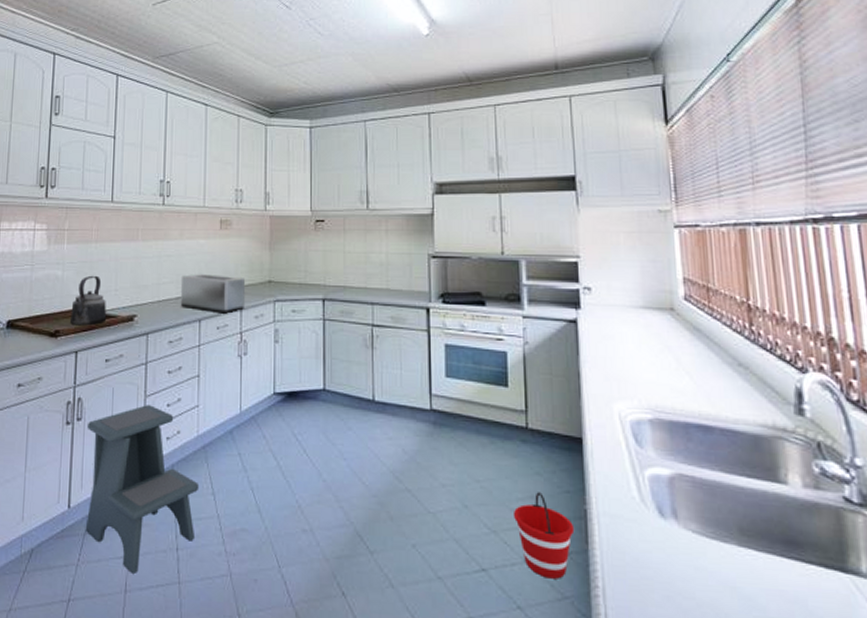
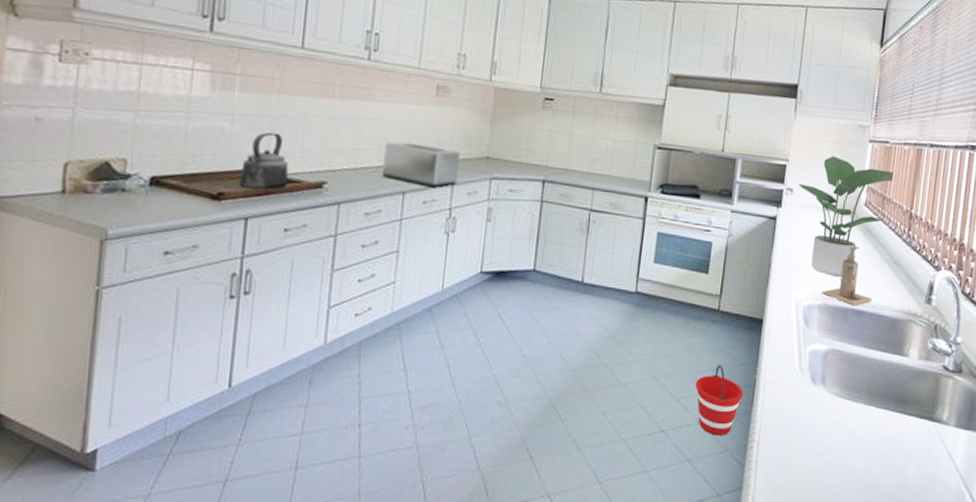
step stool: present [85,405,200,573] -> none [249,280,390,450]
potted plant: none [596,247,716,385] -> present [798,156,894,277]
soap dispenser: none [649,347,720,420] -> present [821,245,873,306]

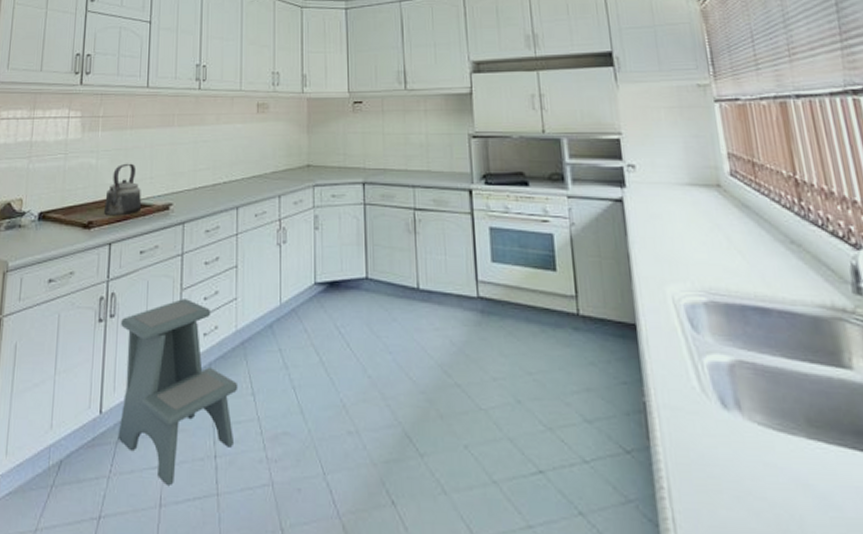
step stool: none [249,280,390,450] -> present [117,299,239,485]
toaster: present [381,141,461,188] -> none [217,158,284,200]
bucket: present [695,365,744,436] -> none [568,384,635,480]
potted plant: present [798,156,894,277] -> none [640,122,760,265]
soap dispenser: present [821,245,873,306] -> none [703,225,776,302]

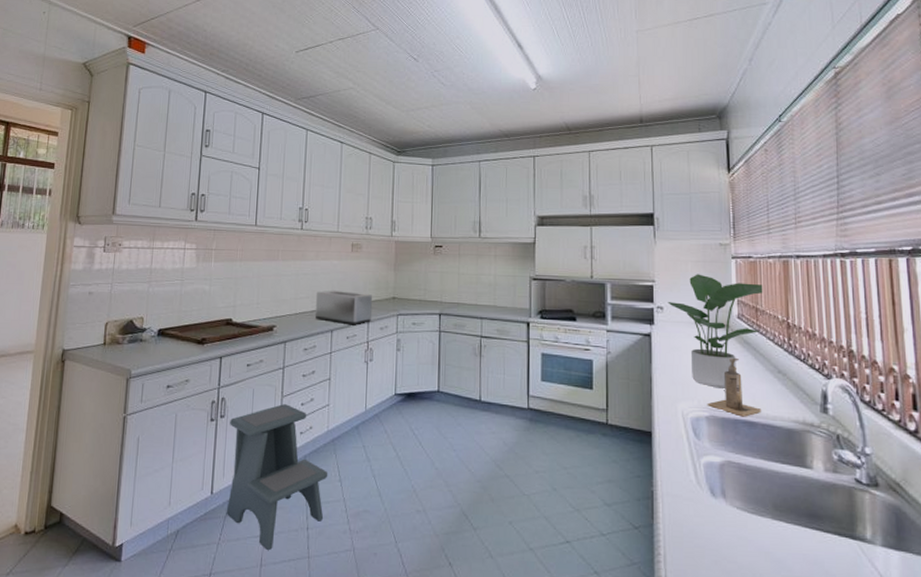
kettle: present [104,163,142,216] -> none [216,290,249,335]
toaster: none [217,158,284,200] -> present [314,290,373,325]
potted plant: none [640,122,760,265] -> present [668,274,763,389]
soap dispenser: none [703,225,776,302] -> present [707,357,762,417]

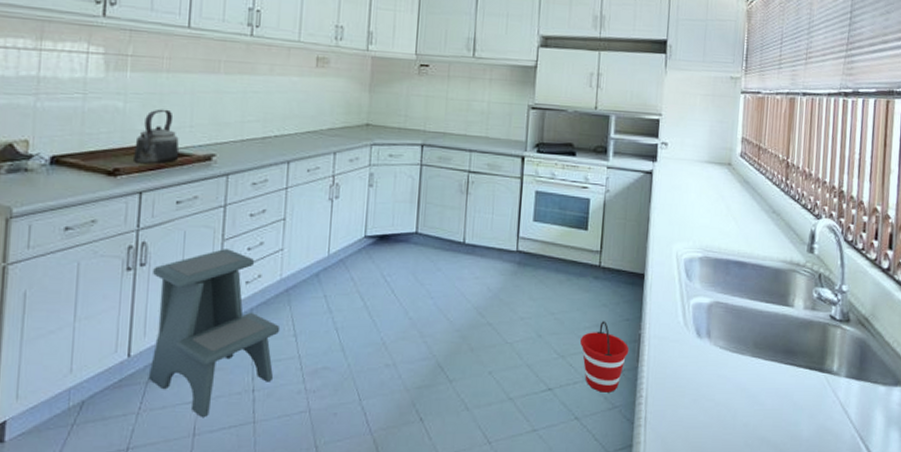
kettle: none [216,290,249,335] -> present [134,109,180,165]
toaster: present [314,290,373,325] -> none [267,112,342,156]
bucket: none [593,477,643,549] -> present [579,321,629,392]
potted plant: present [668,274,763,389] -> none [673,108,768,229]
soap dispenser: present [707,357,762,417] -> none [701,197,754,258]

